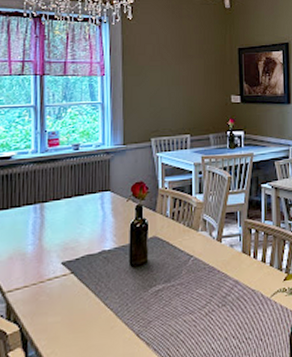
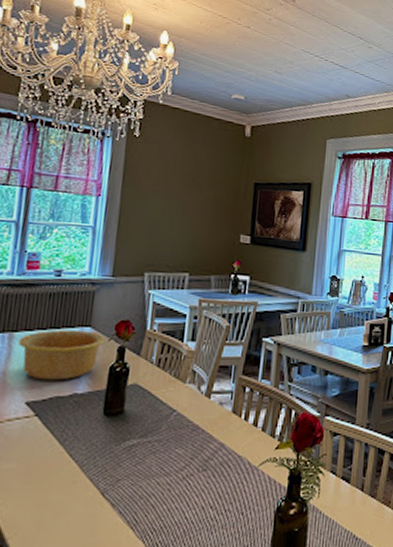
bowl: none [49,194,124,242] -> present [18,329,105,381]

